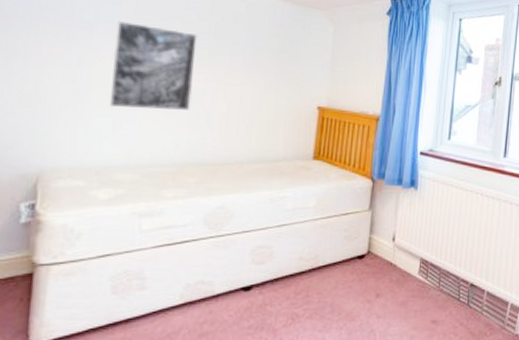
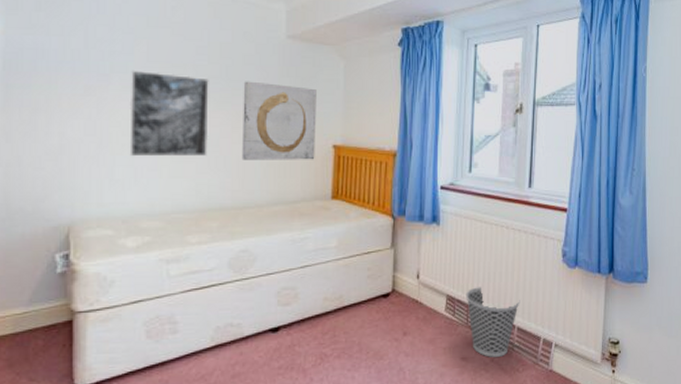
wall art: none [225,39,305,120] -> present [241,81,317,160]
wastebasket: none [439,251,491,321] -> present [466,287,520,357]

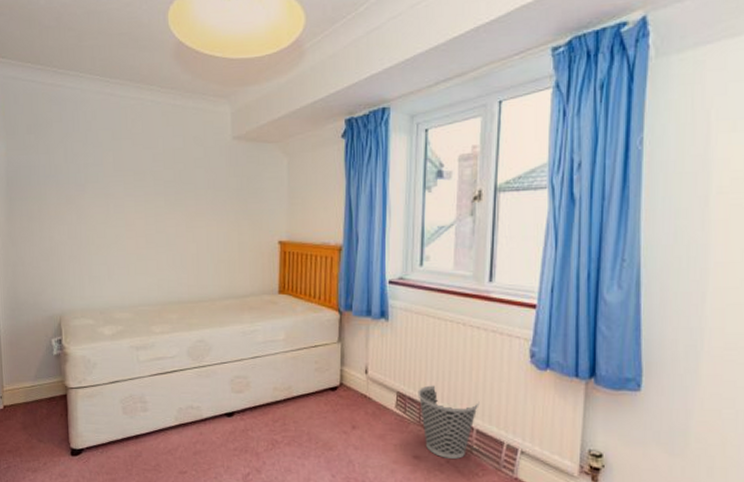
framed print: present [129,70,209,157] -> none [101,179,167,256]
wall art: present [241,81,317,160] -> none [195,183,262,257]

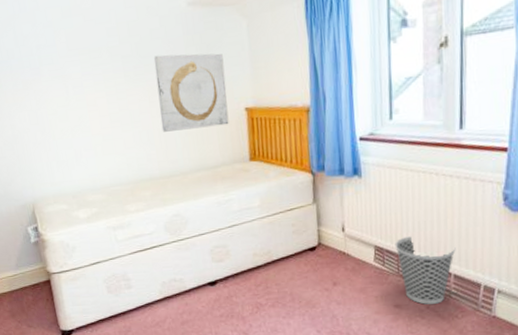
wall art: none [195,183,262,257] -> present [153,53,229,132]

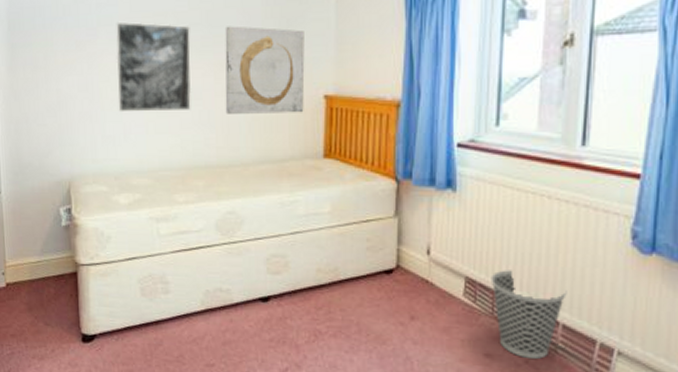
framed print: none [56,58,132,140] -> present [116,22,192,112]

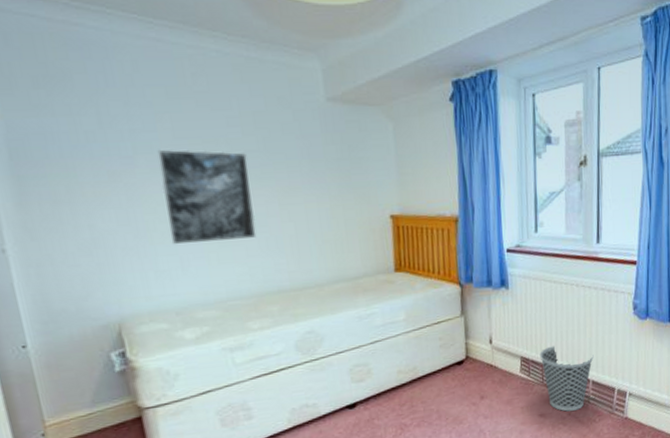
wall art: present [225,26,305,114] -> none [284,152,373,239]

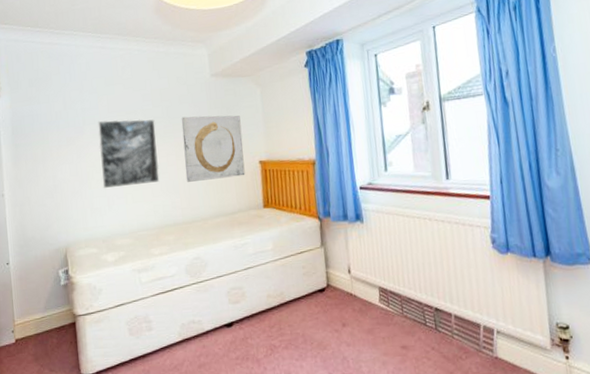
wall art: none [284,152,373,239] -> present [181,115,245,182]
wastebasket: present [539,346,594,412] -> none [397,278,454,345]

